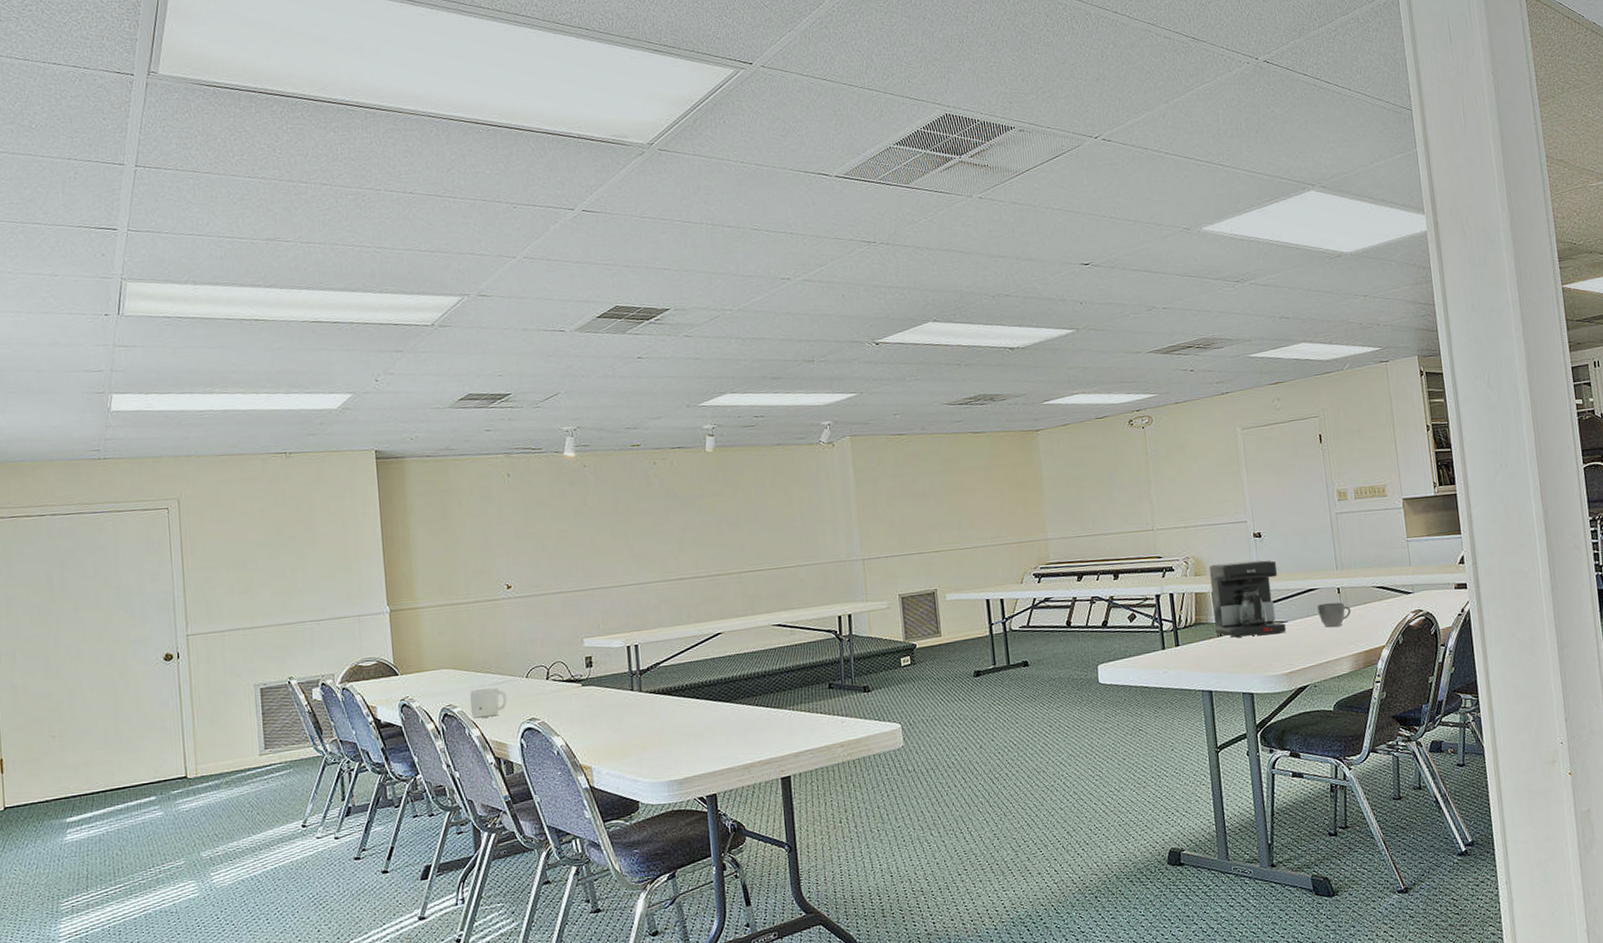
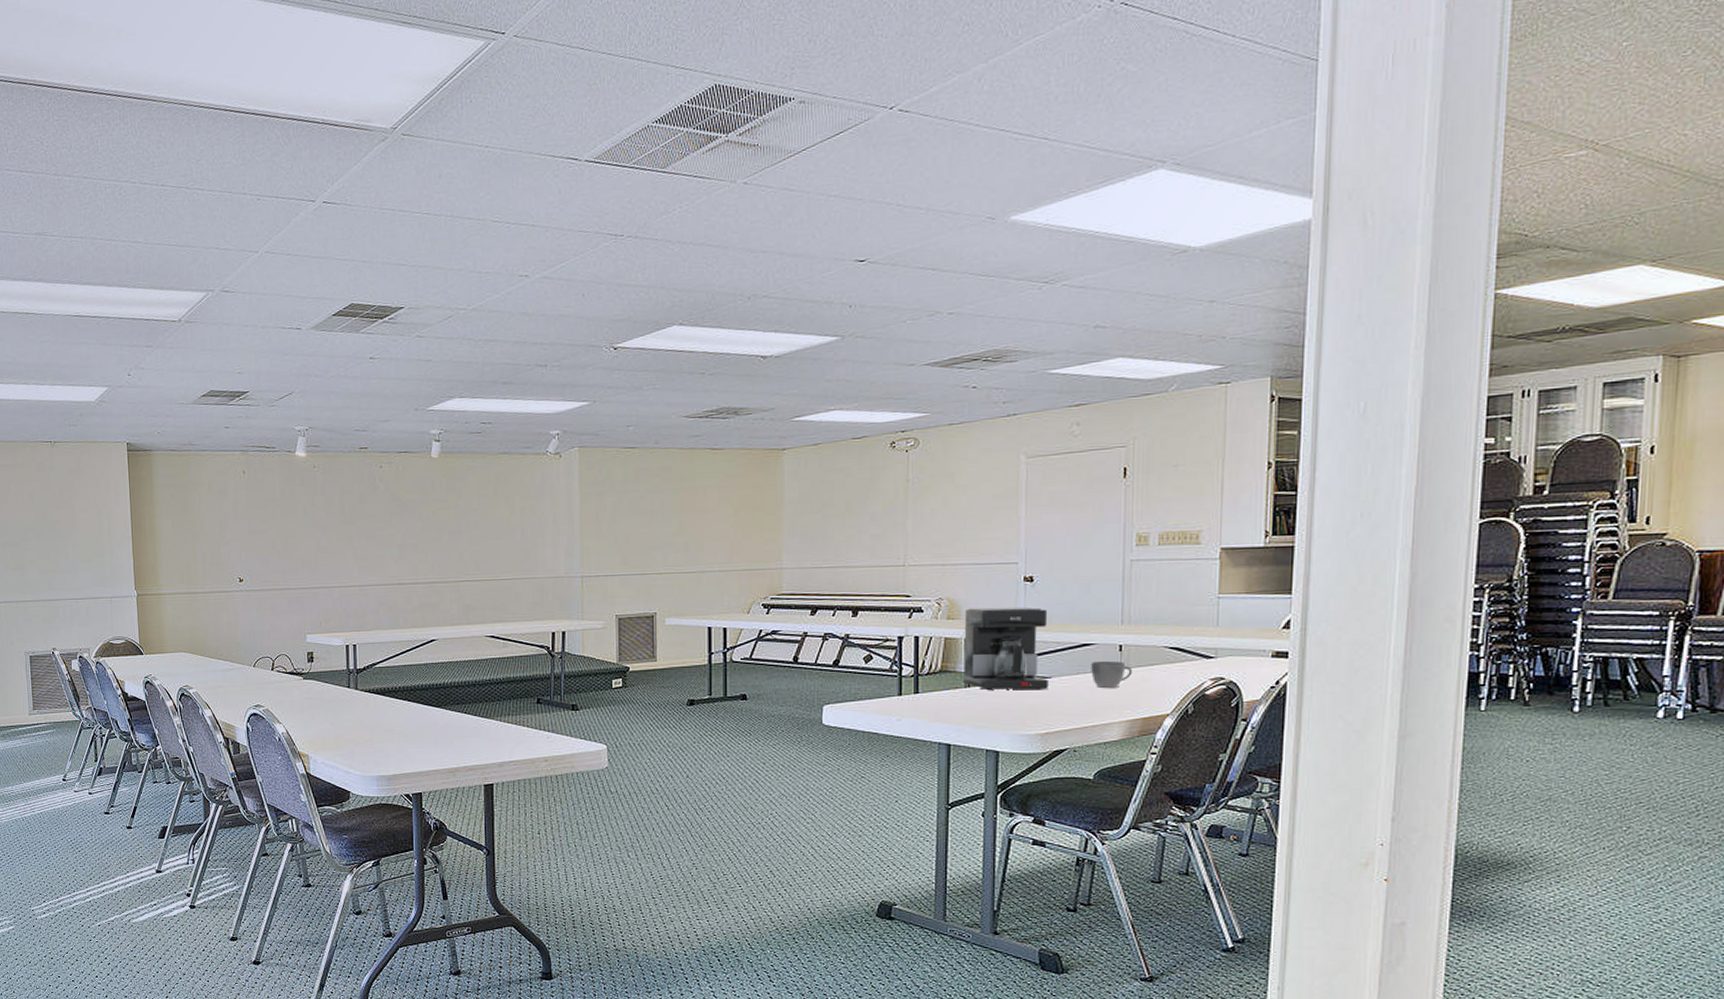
mug: present [469,688,508,719] -> none [203,674,237,700]

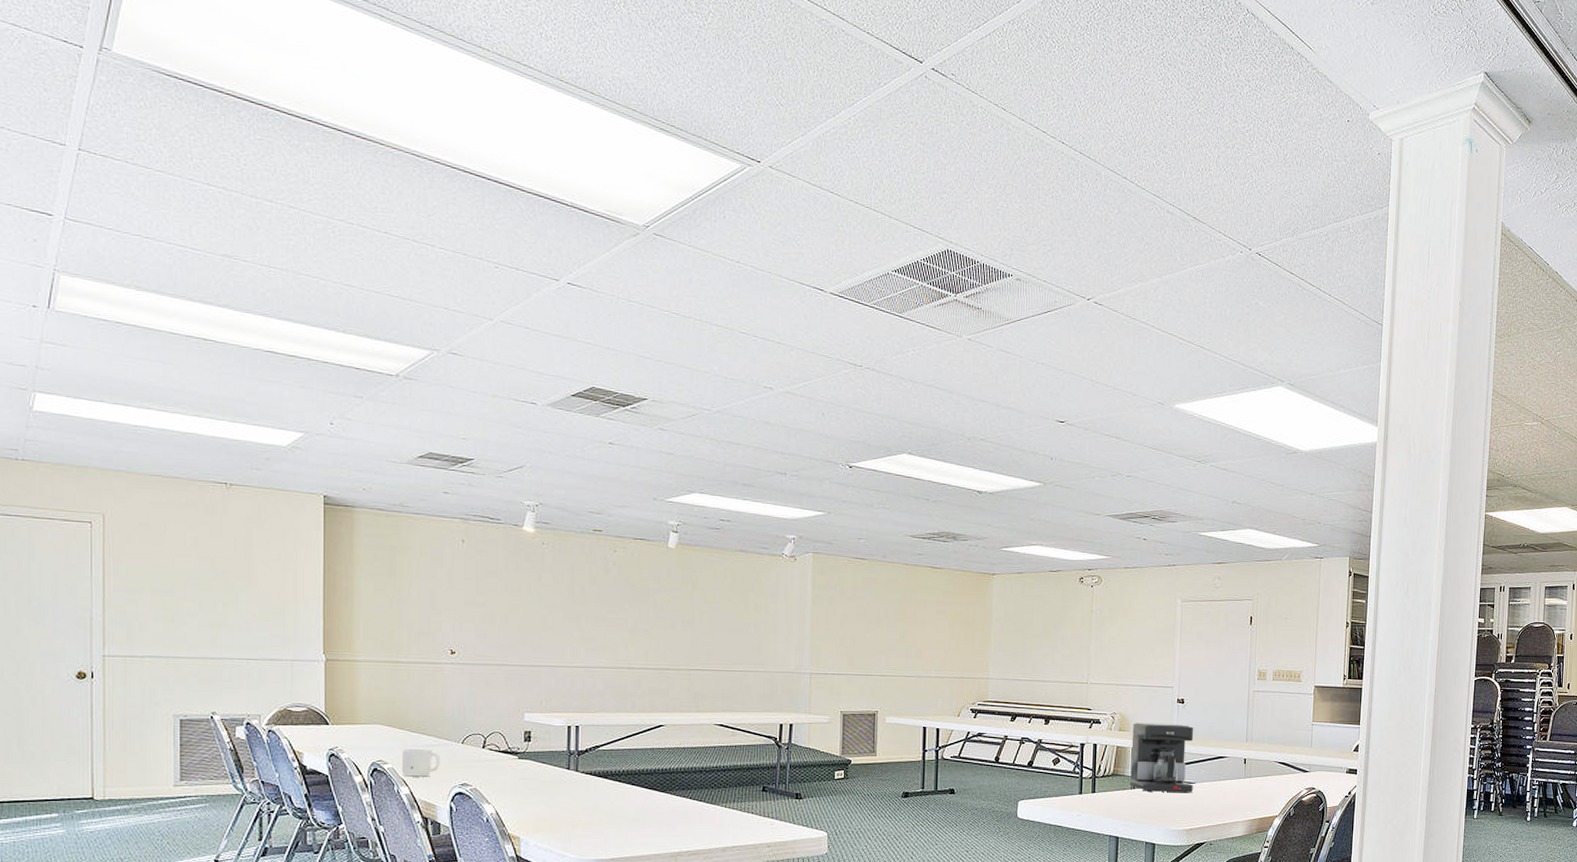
mug: none [203,674,237,700] -> present [401,749,441,777]
cup: present [1090,660,1133,689] -> none [1223,771,1253,794]

